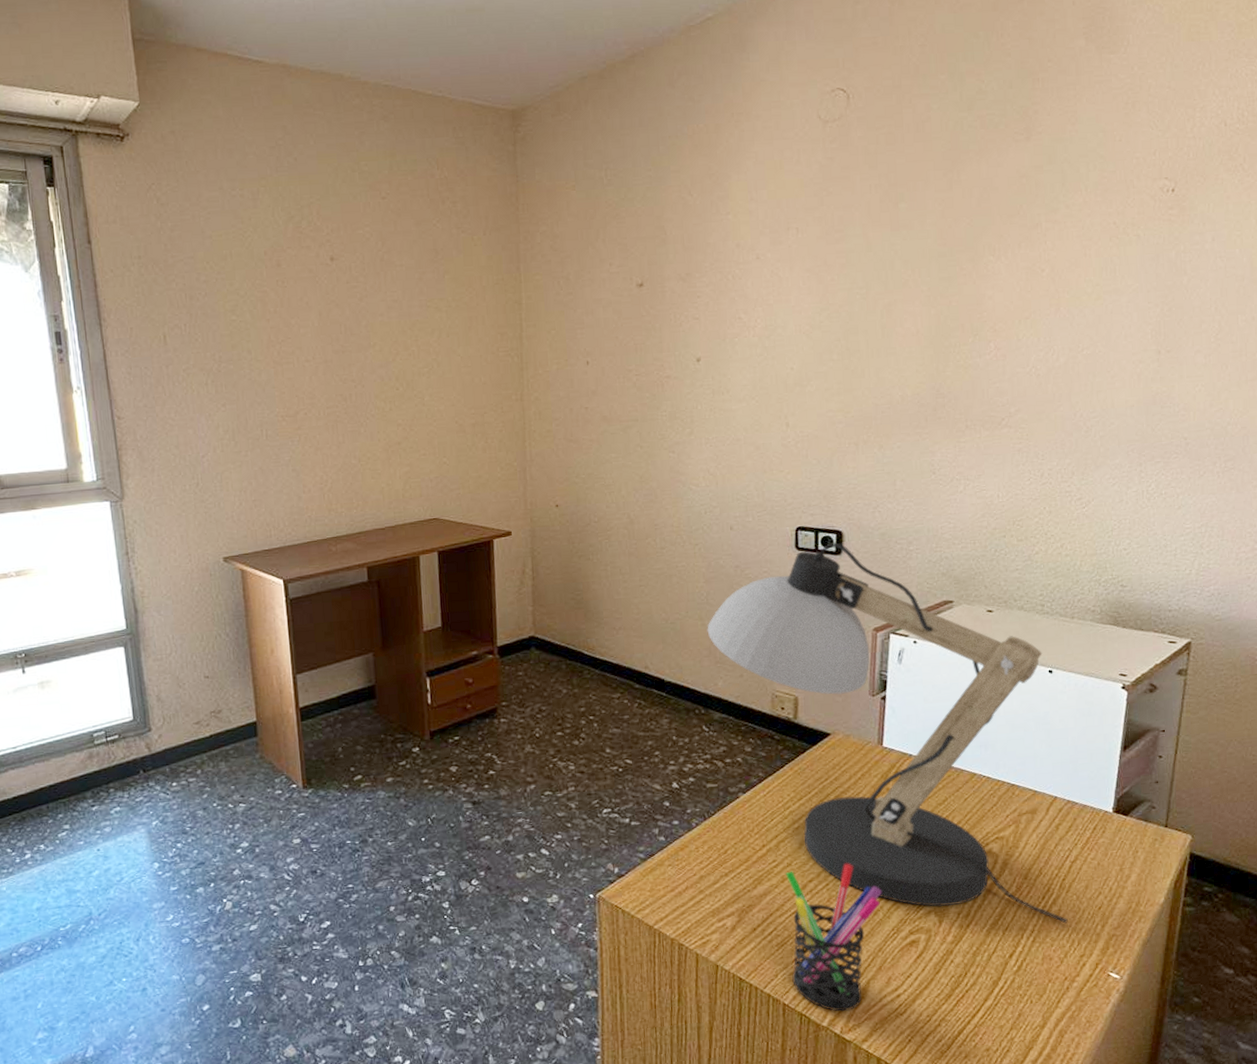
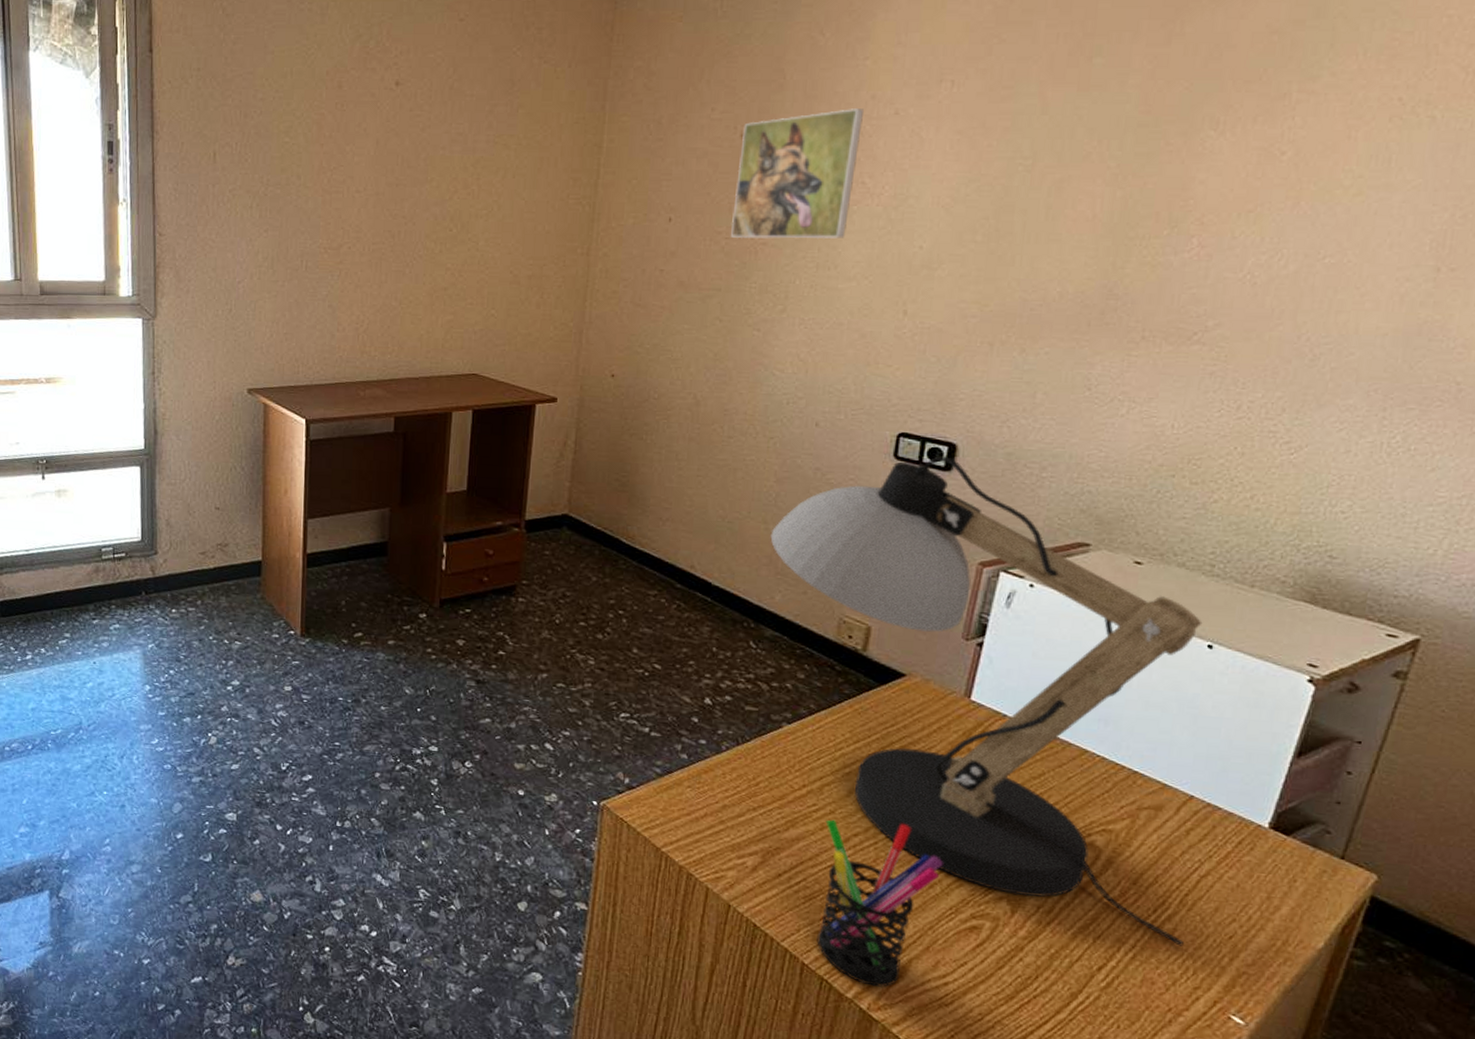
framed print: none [638,256,733,375] -> present [731,109,863,239]

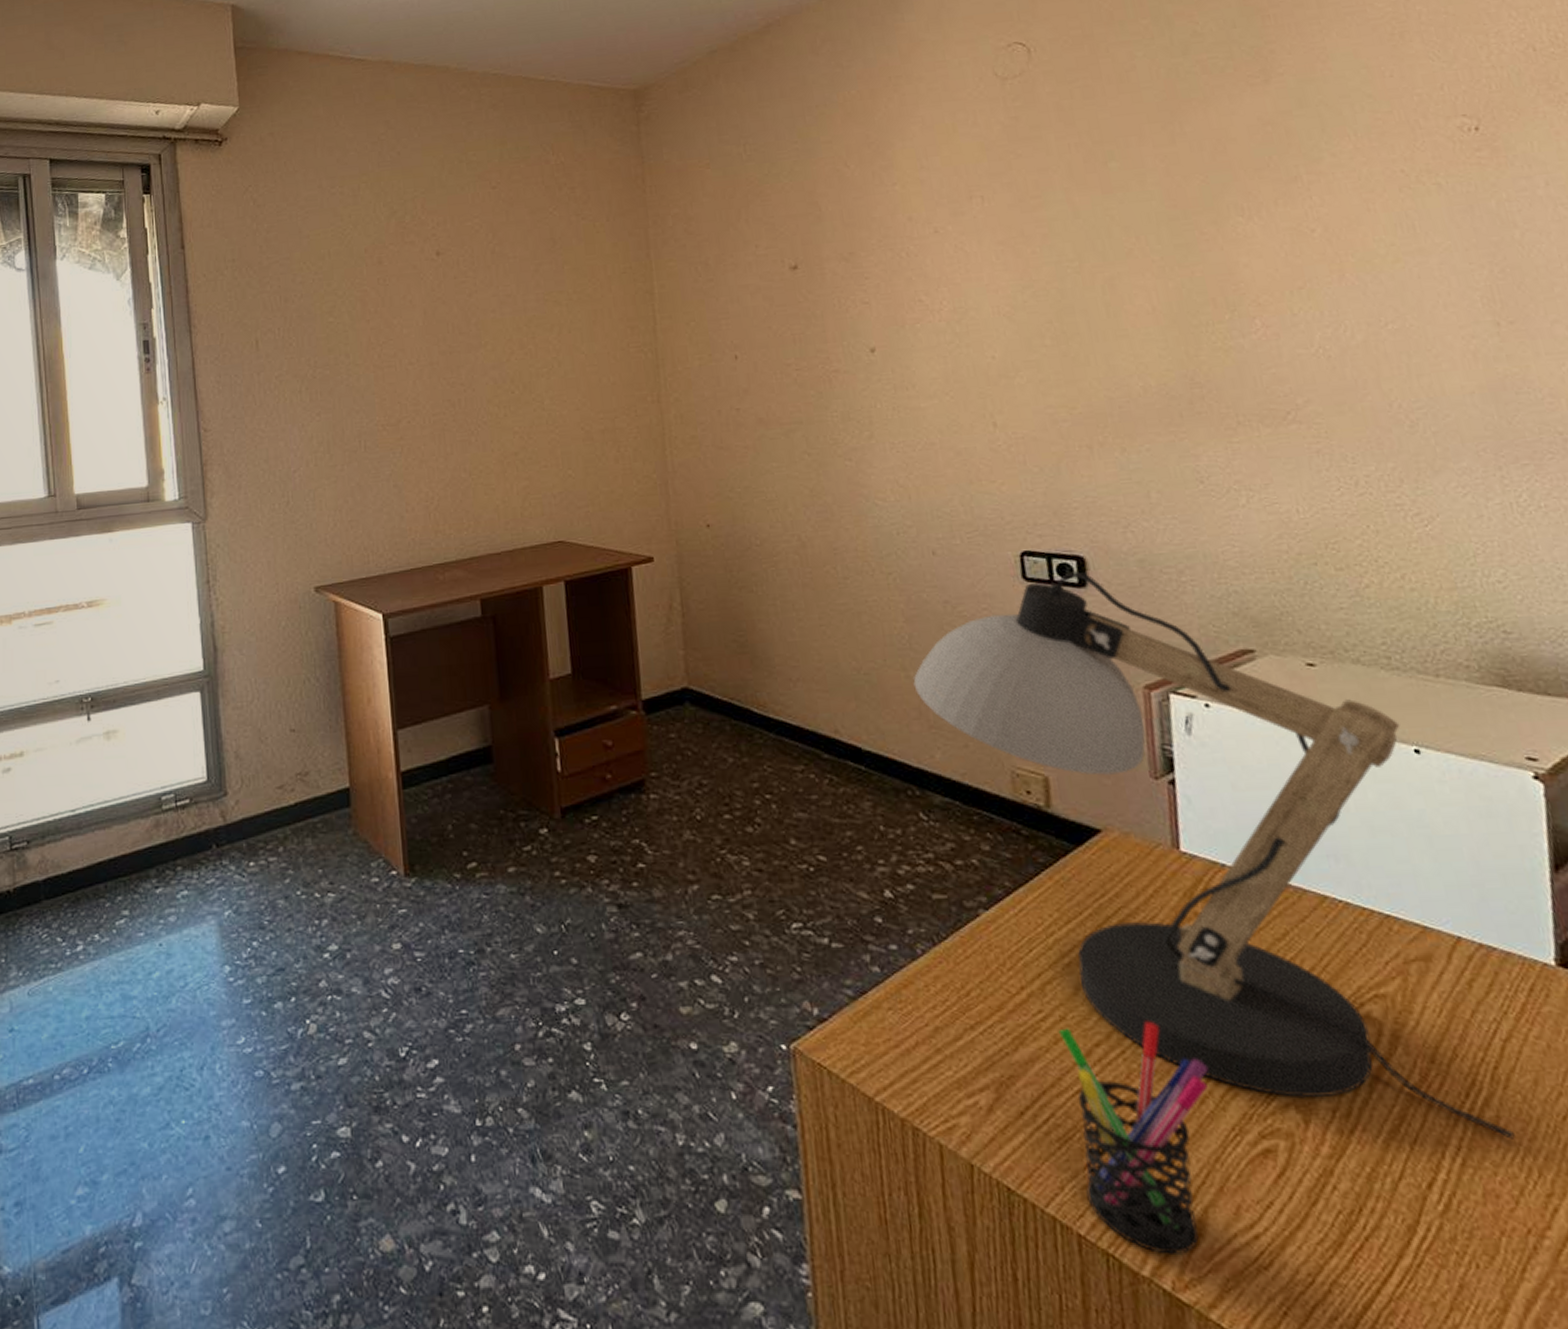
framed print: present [731,109,863,239] -> none [790,231,916,369]

